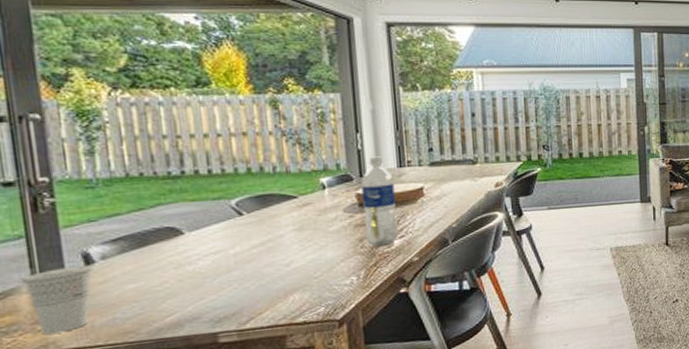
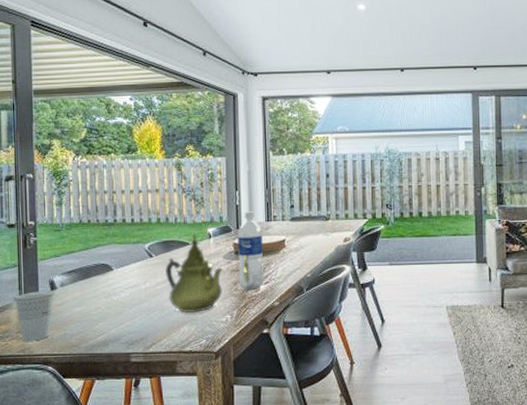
teapot: none [263,184,345,279] -> present [165,233,224,313]

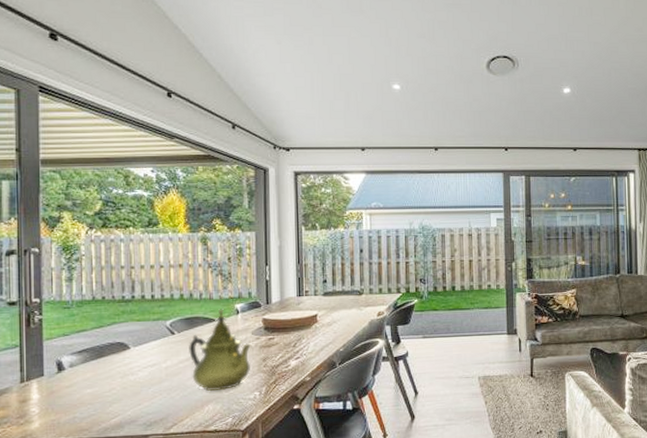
cup: present [13,291,55,342] -> none [14,372,63,427]
water bottle: present [238,211,264,291] -> none [267,286,294,367]

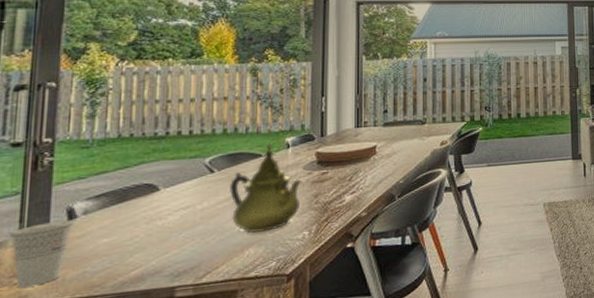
cup: none [14,372,63,427] -> present [9,220,74,288]

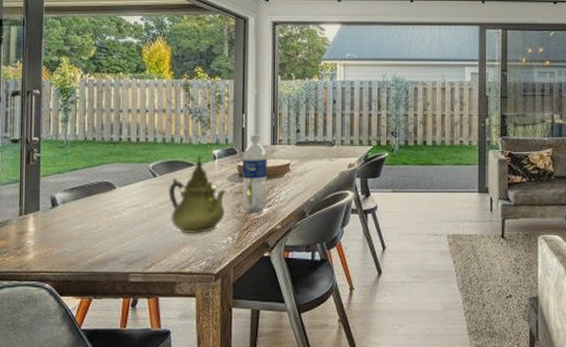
cup: present [9,220,74,288] -> none [13,207,56,258]
water bottle: none [321,118,350,203] -> present [242,134,267,213]

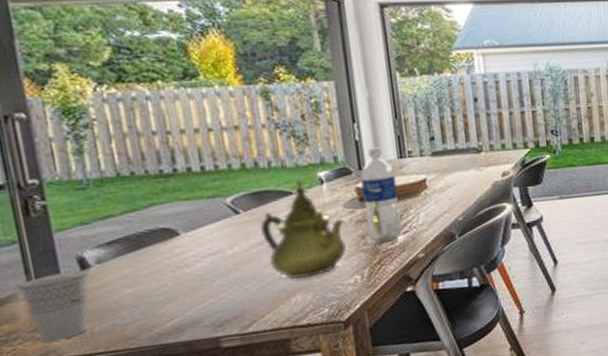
cup: none [13,207,56,258] -> present [17,270,89,343]

